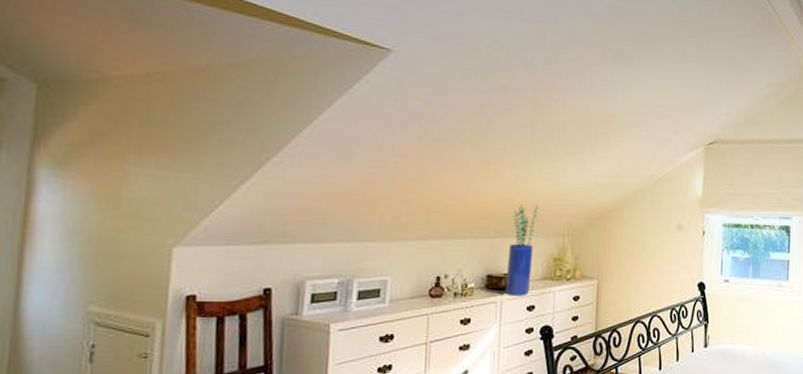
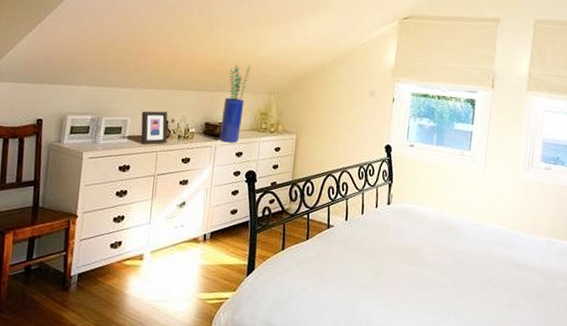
picture frame: none [405,266,441,307] -> present [140,111,168,144]

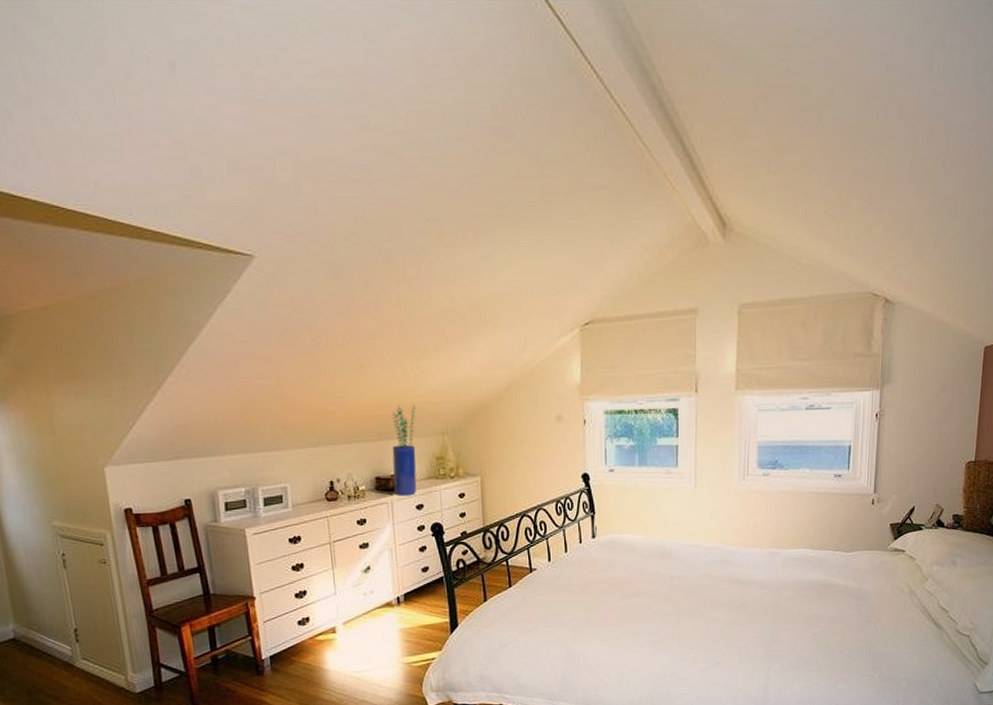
picture frame: present [140,111,168,144] -> none [301,472,337,511]

